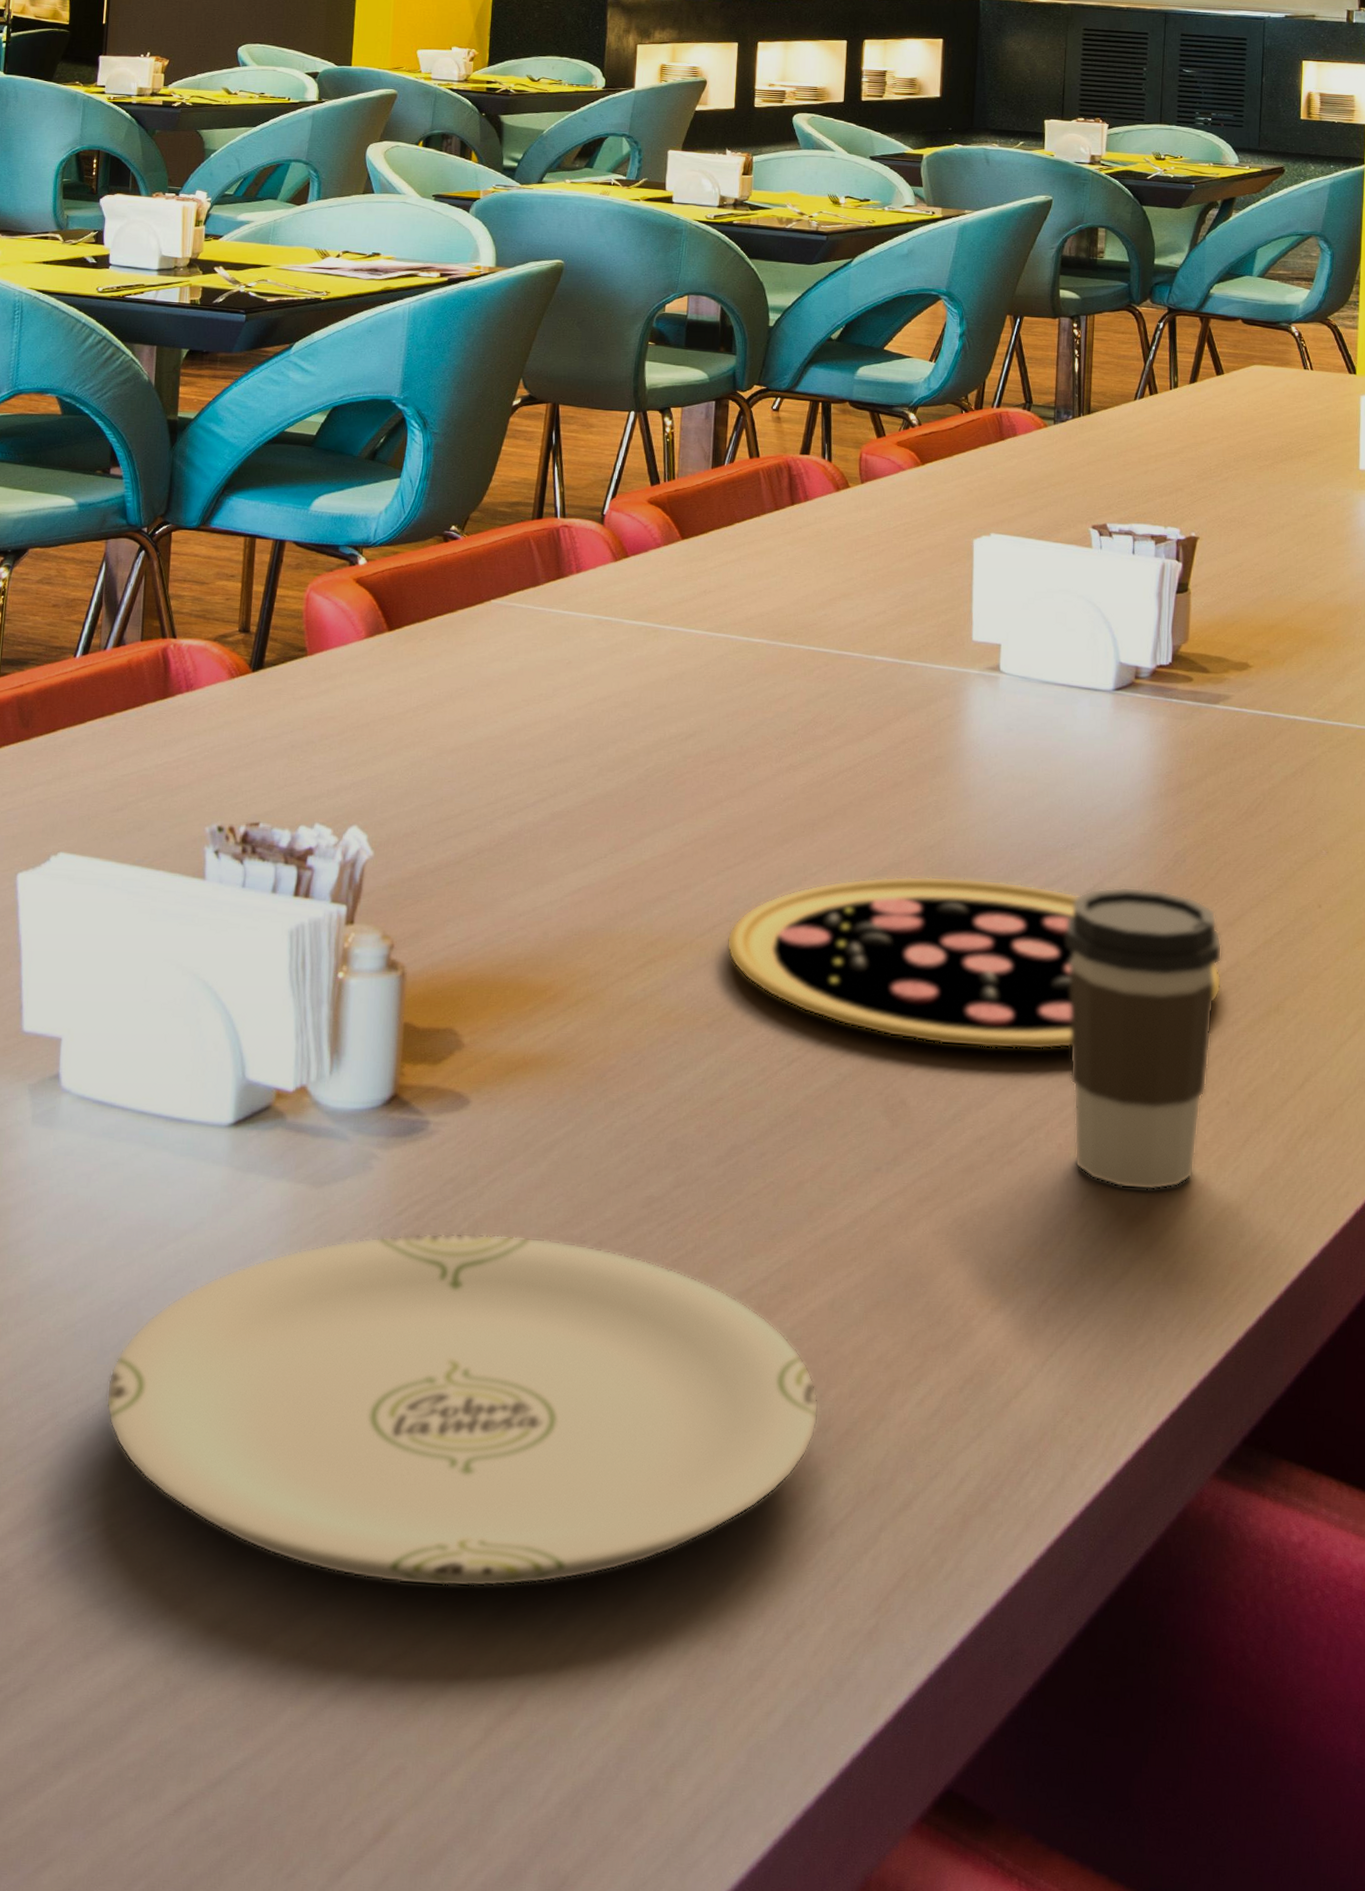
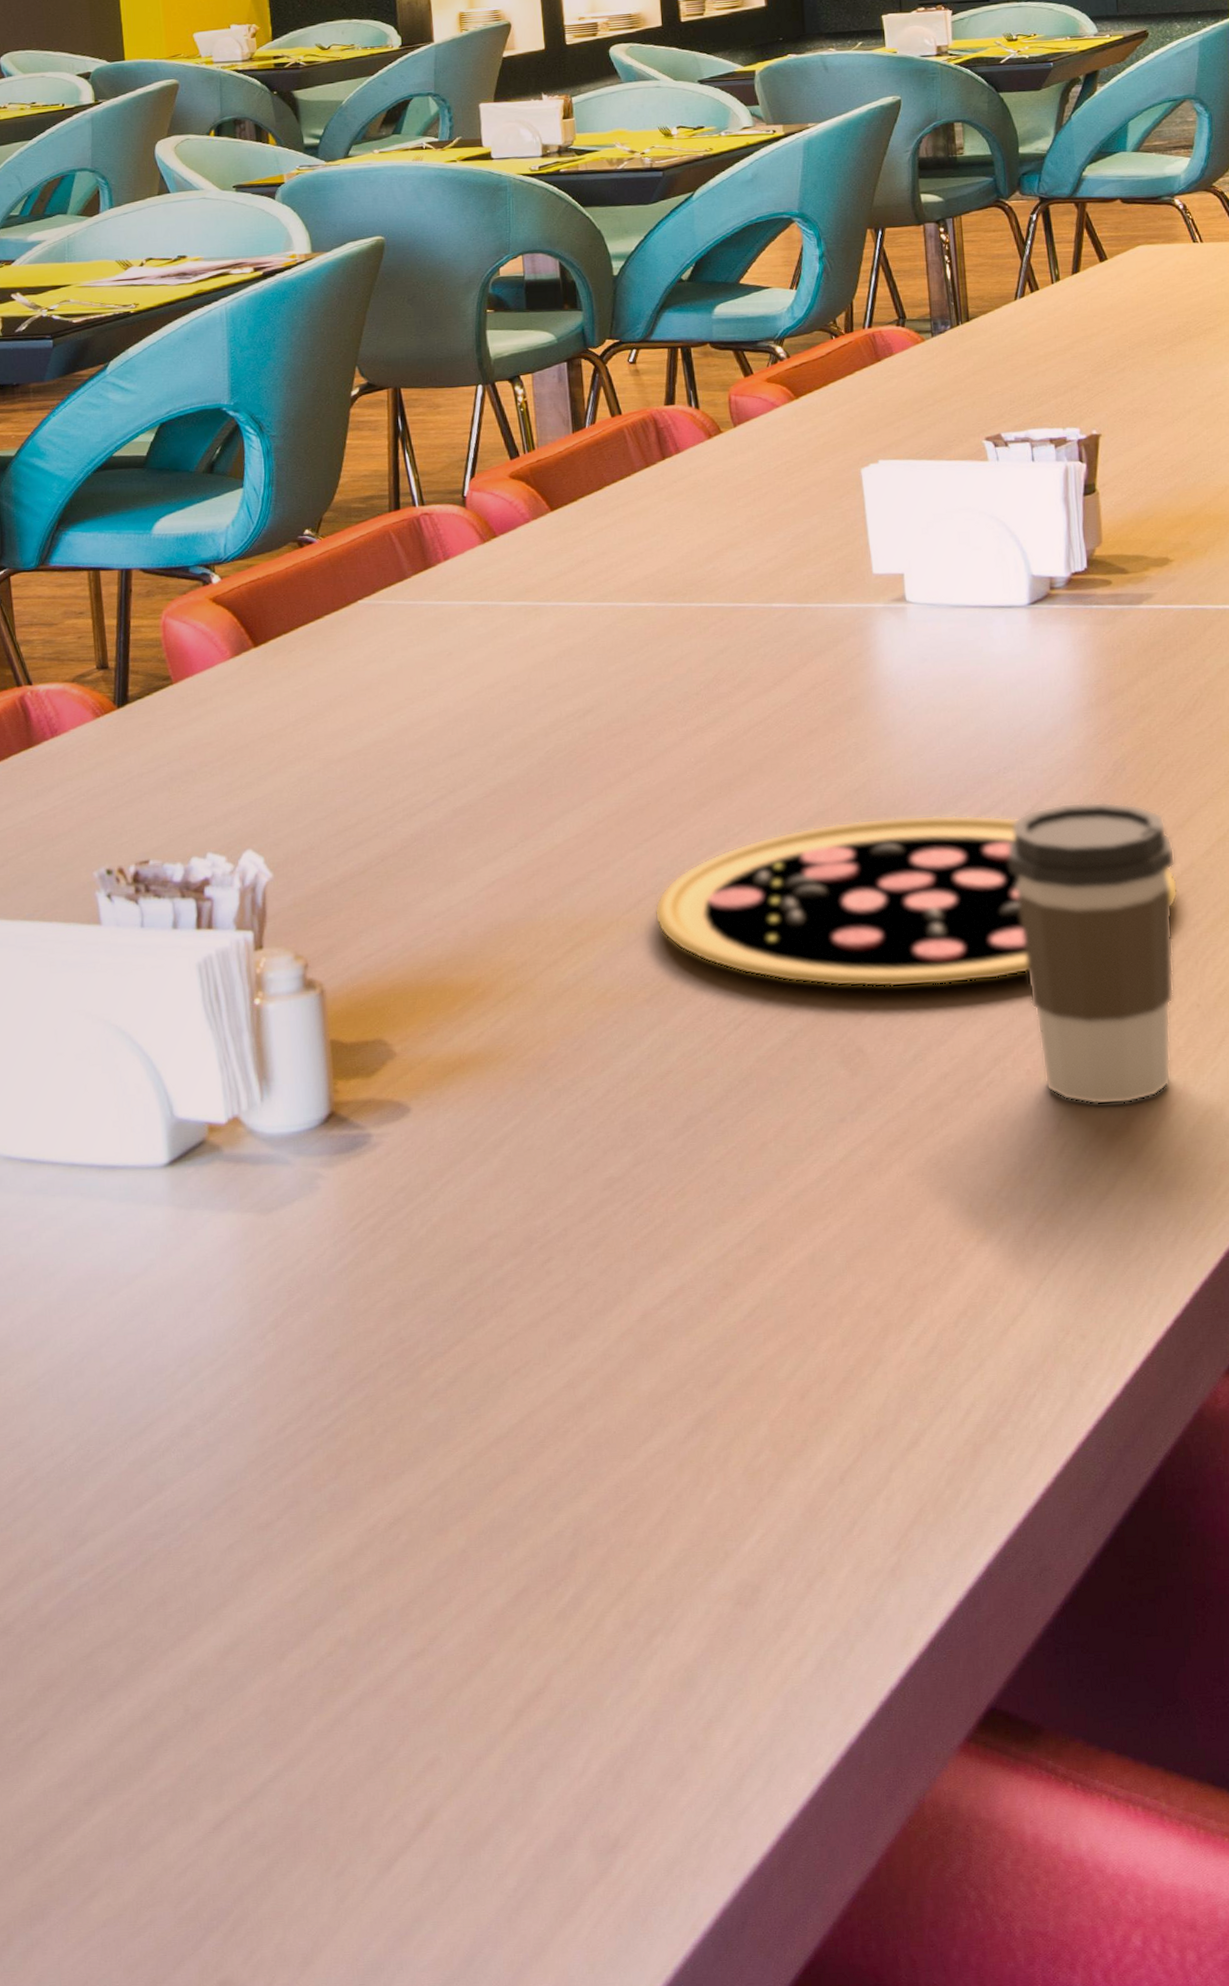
plate: present [106,1233,819,1587] -> none [80,1233,813,1585]

